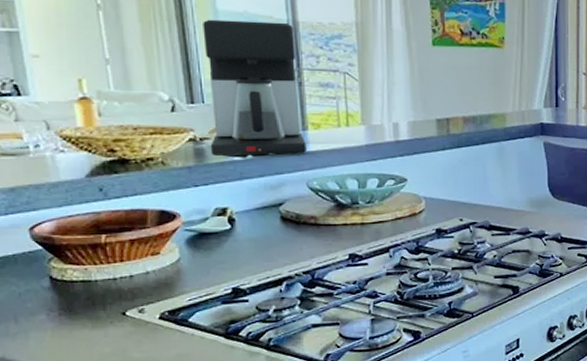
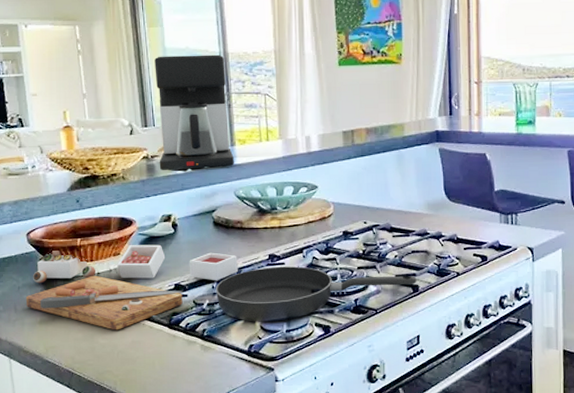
cutting board: none [30,242,311,343] -> present [25,244,238,331]
frying pan: none [283,267,517,330] -> present [215,266,417,323]

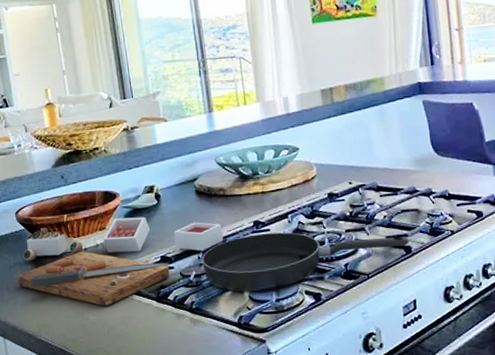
coffee maker: present [155,54,234,171] -> none [129,21,213,142]

